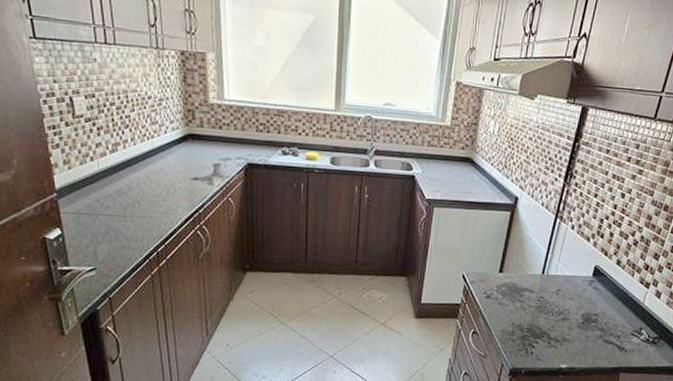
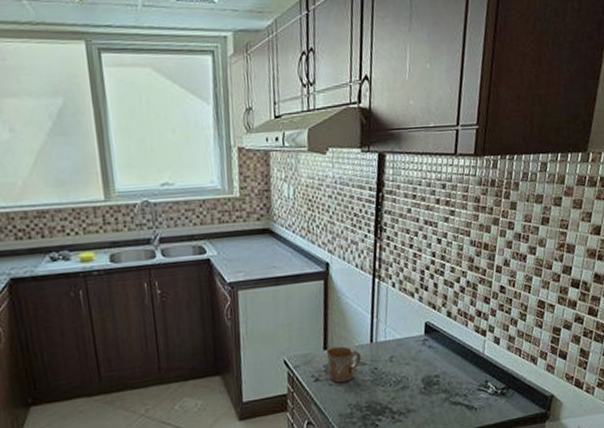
mug: none [500,271,531,304] -> present [326,346,361,383]

